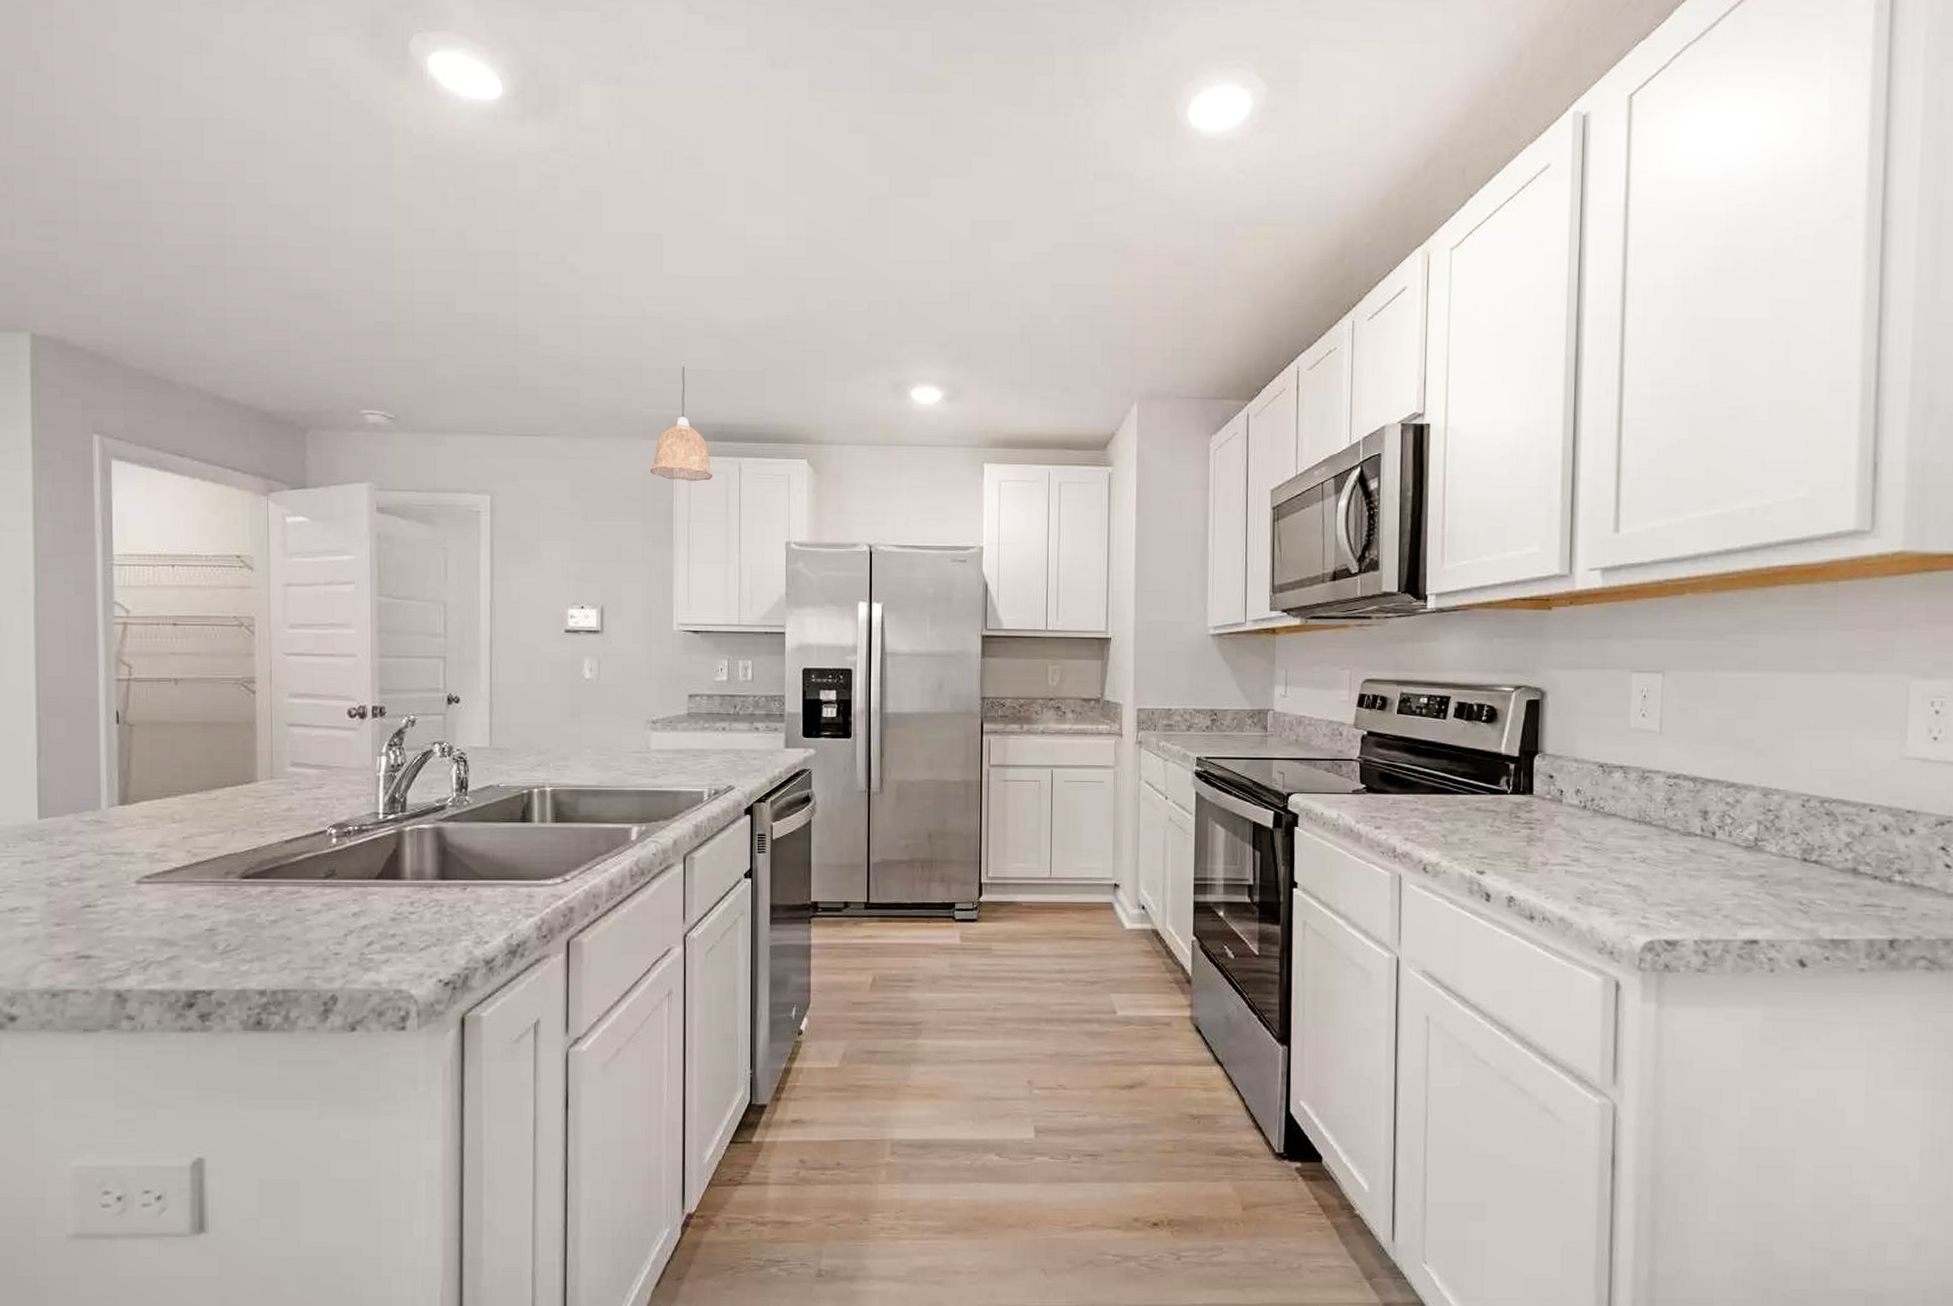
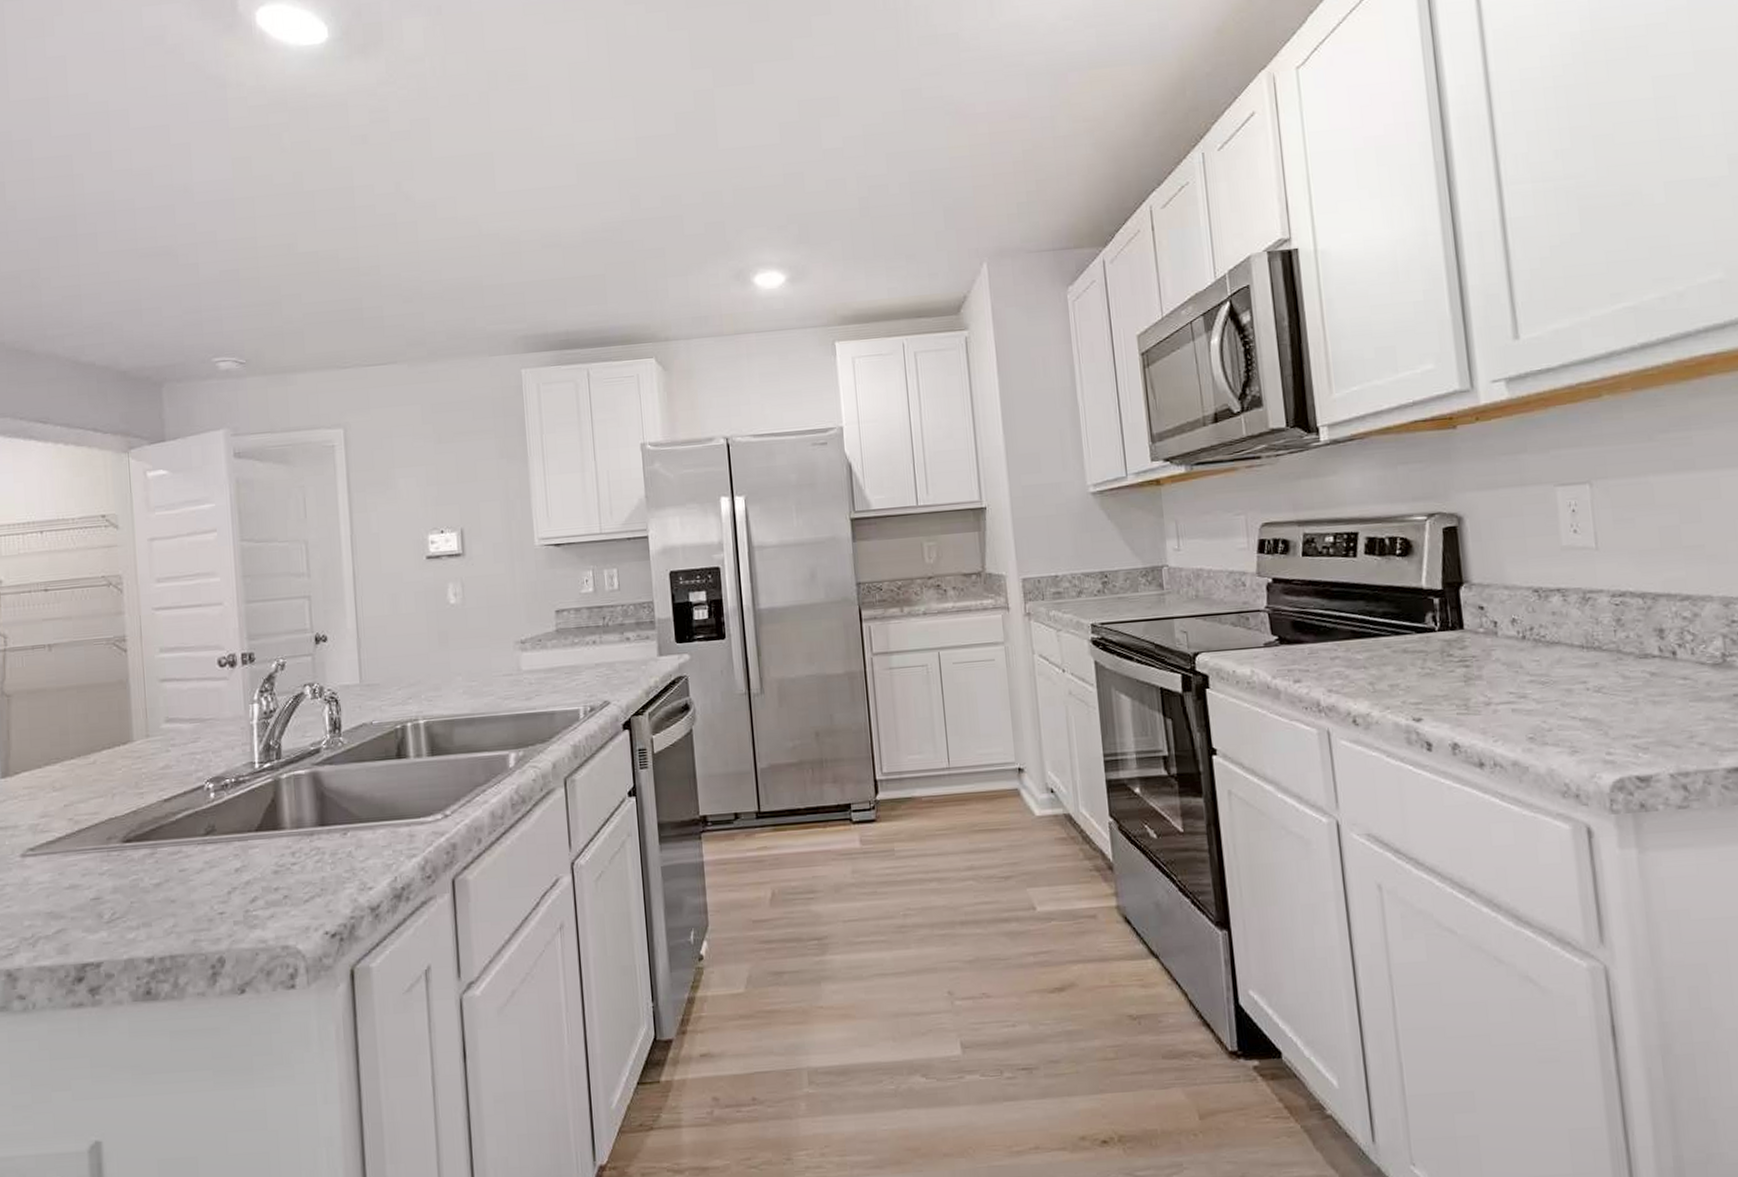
pendant lamp: present [650,366,714,482] -> none [498,279,563,394]

